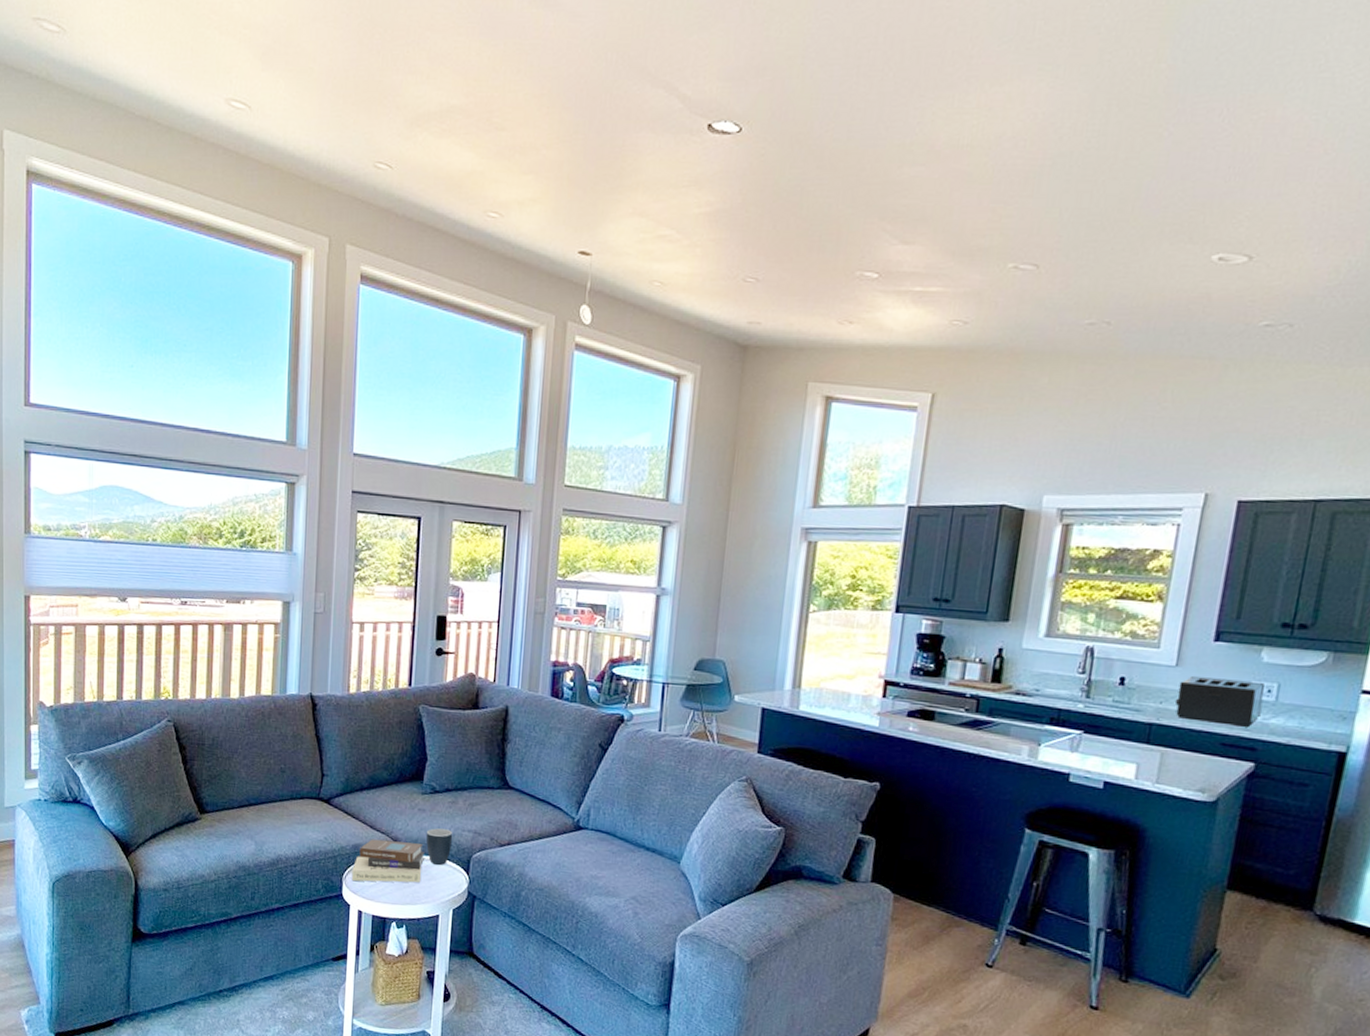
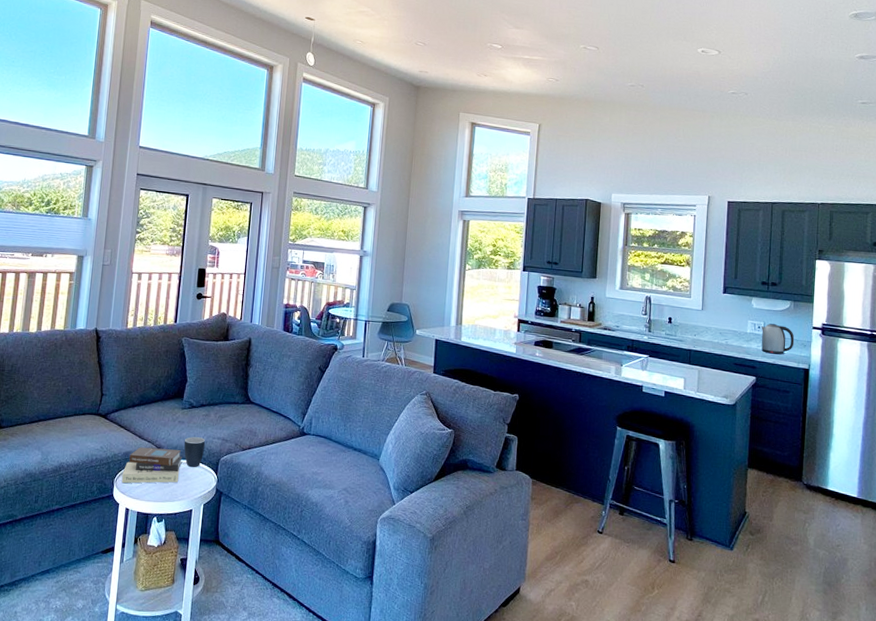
toaster: present [1174,675,1264,727] -> none [703,316,756,352]
kettle: none [1269,685,1329,731] -> present [761,323,795,355]

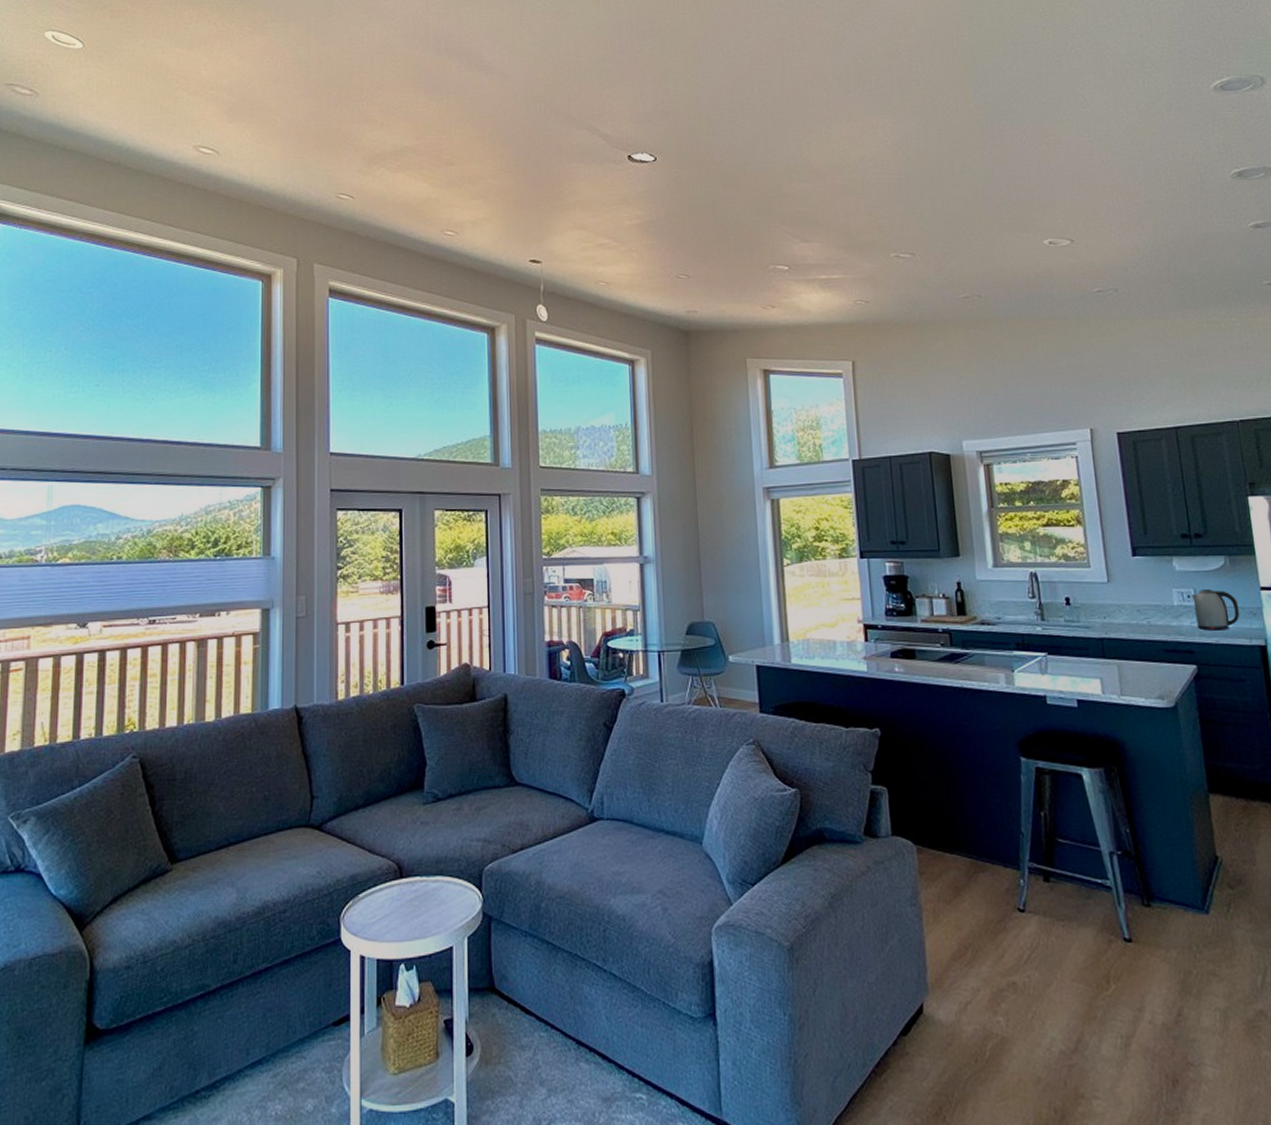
books: present [121,447,182,484] -> none [350,863,431,921]
mug: present [184,437,206,468] -> none [431,841,461,887]

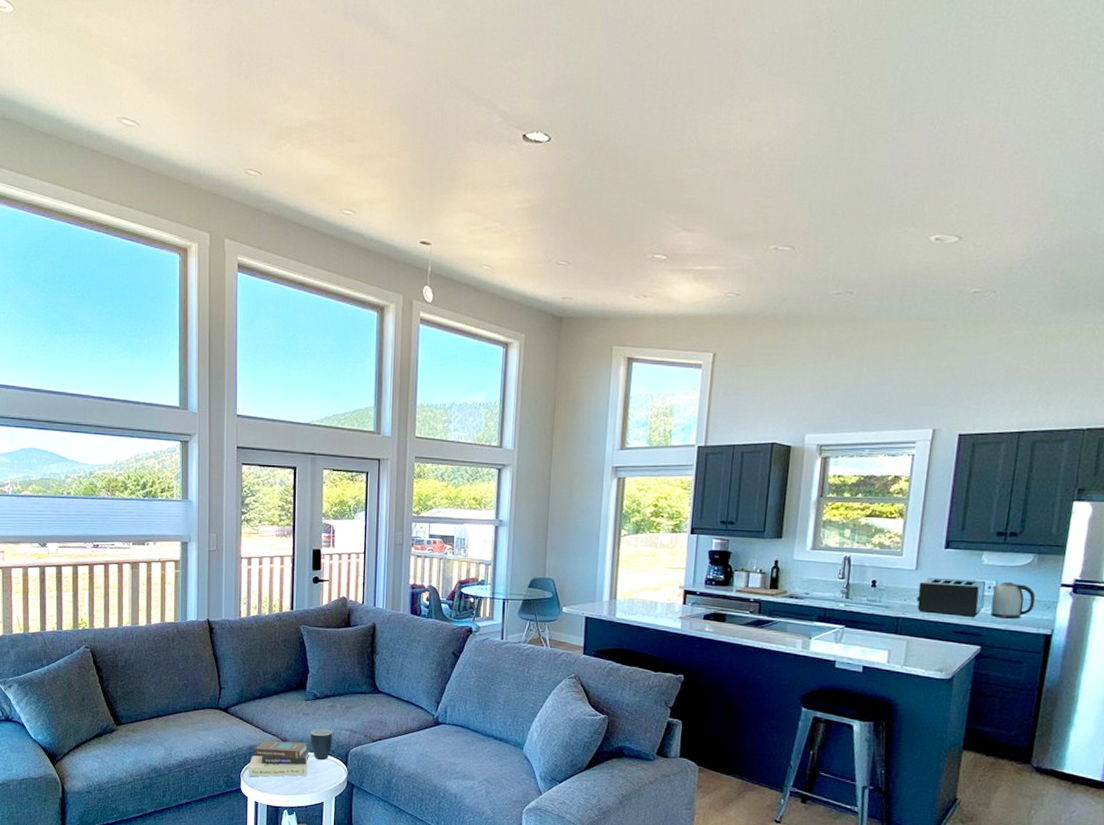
books: none [350,863,431,921] -> present [248,740,309,777]
mug: none [431,841,461,887] -> present [310,729,333,761]
toaster: none [1115,589,1188,632] -> present [916,577,986,617]

